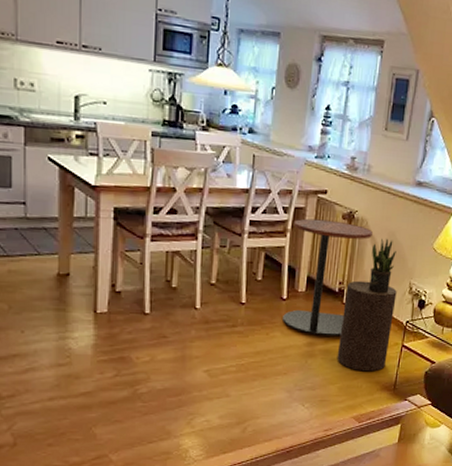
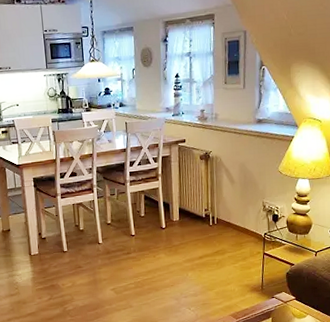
side table: present [283,218,373,337] -> none [162,161,226,253]
stool: present [337,280,397,372] -> none [211,205,254,278]
potted plant: present [368,238,396,294] -> none [228,169,248,215]

